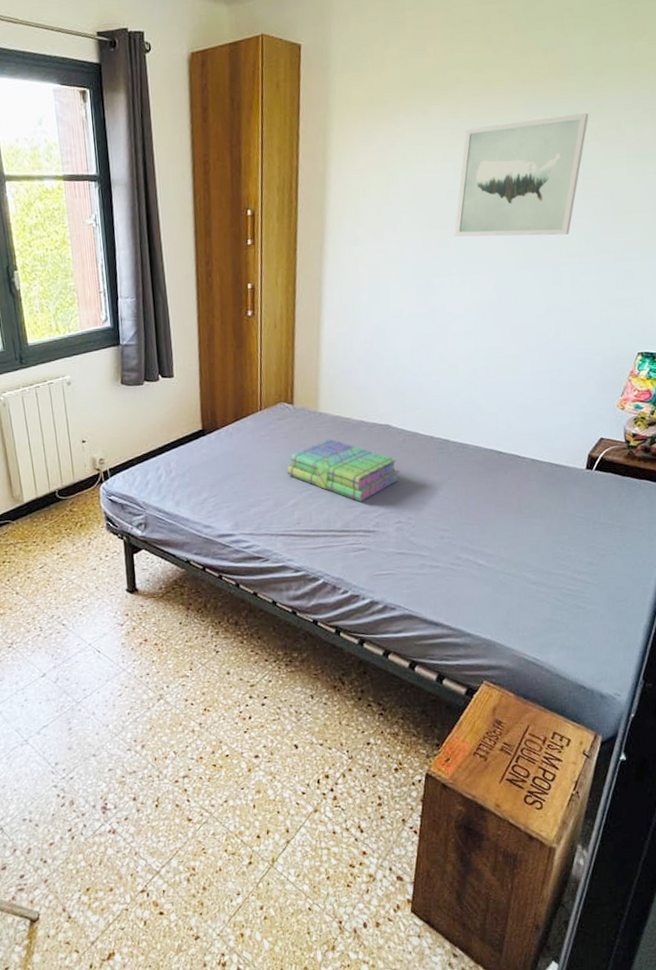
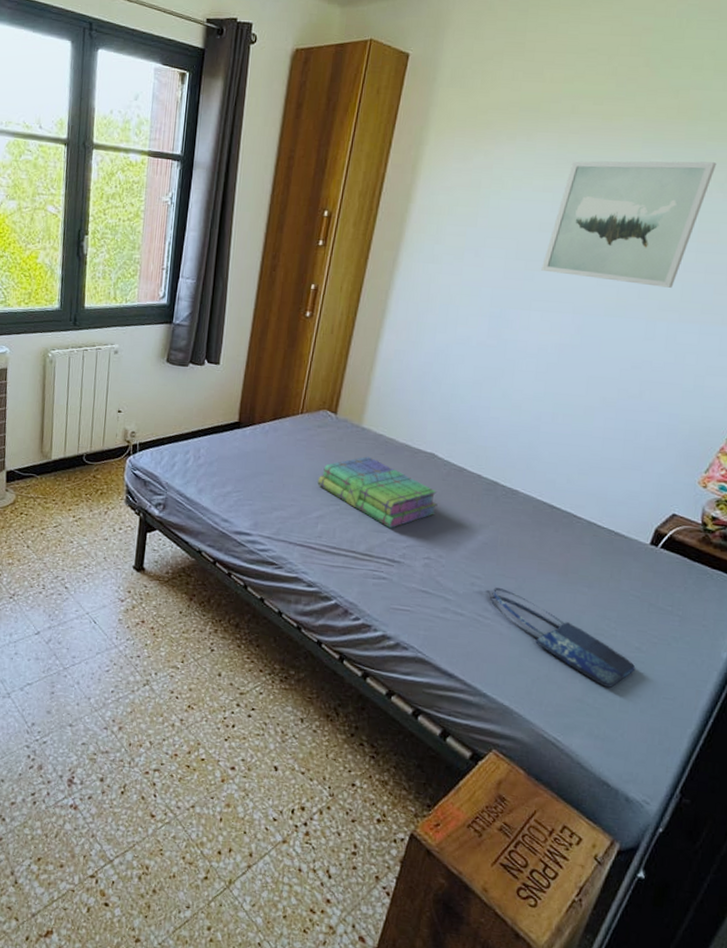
shopping bag: none [459,535,591,603] -> present [490,588,636,688]

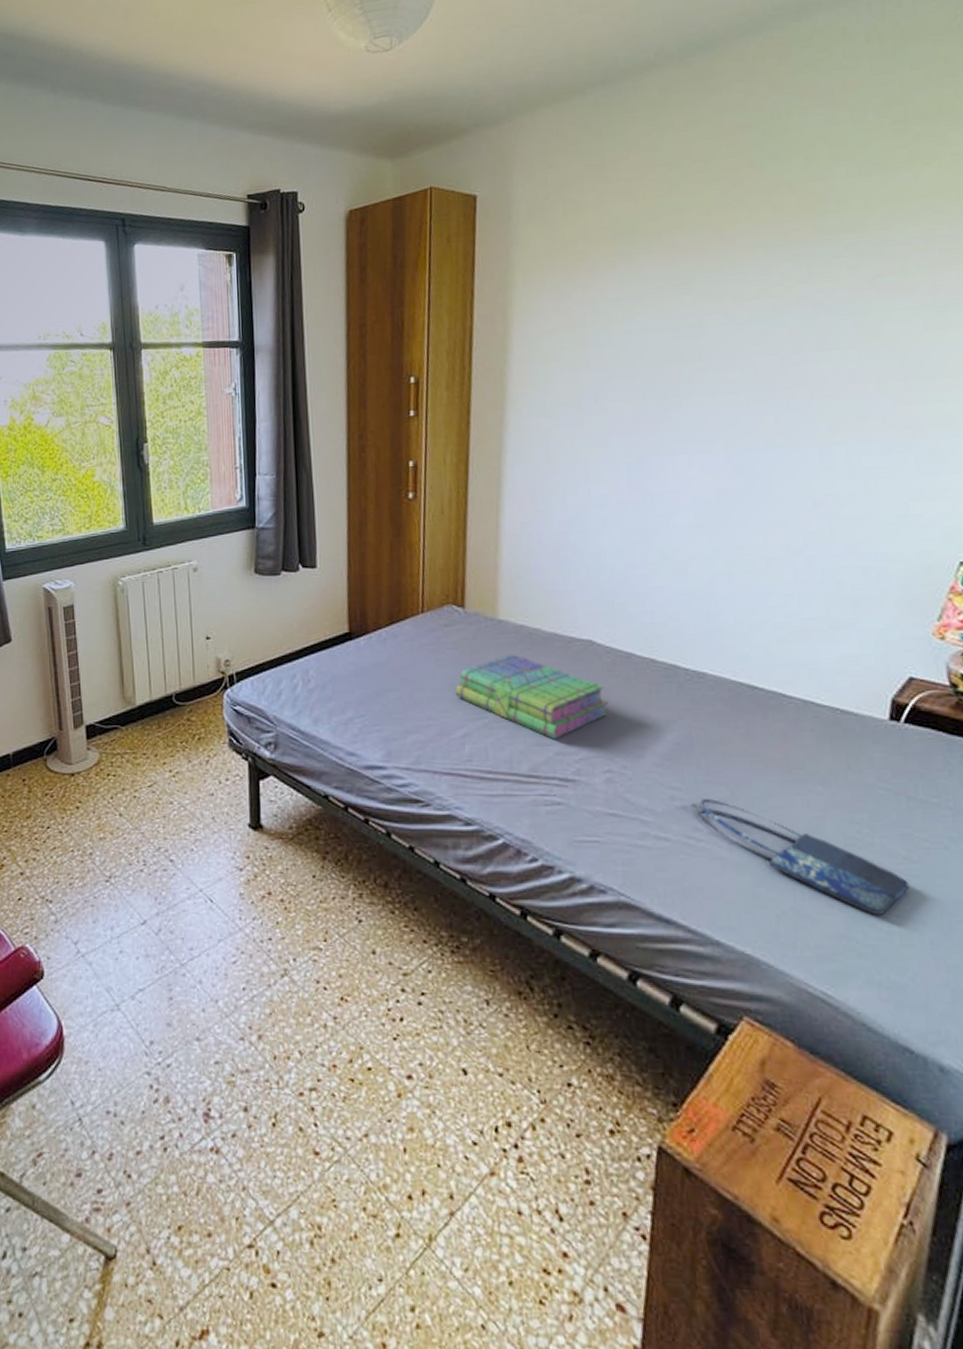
wall art: present [541,160,717,288] -> none [676,256,860,408]

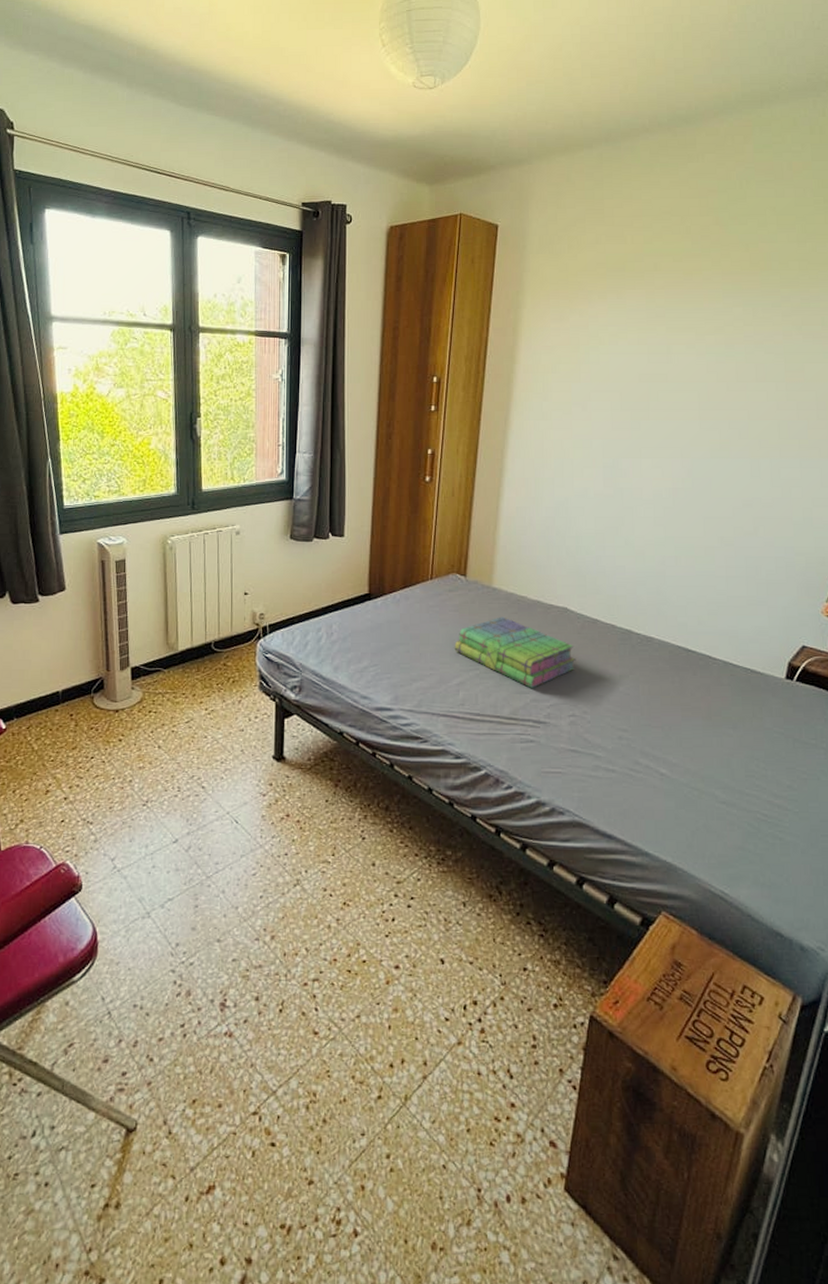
shopping bag: present [698,799,910,915] -> none [639,739,791,831]

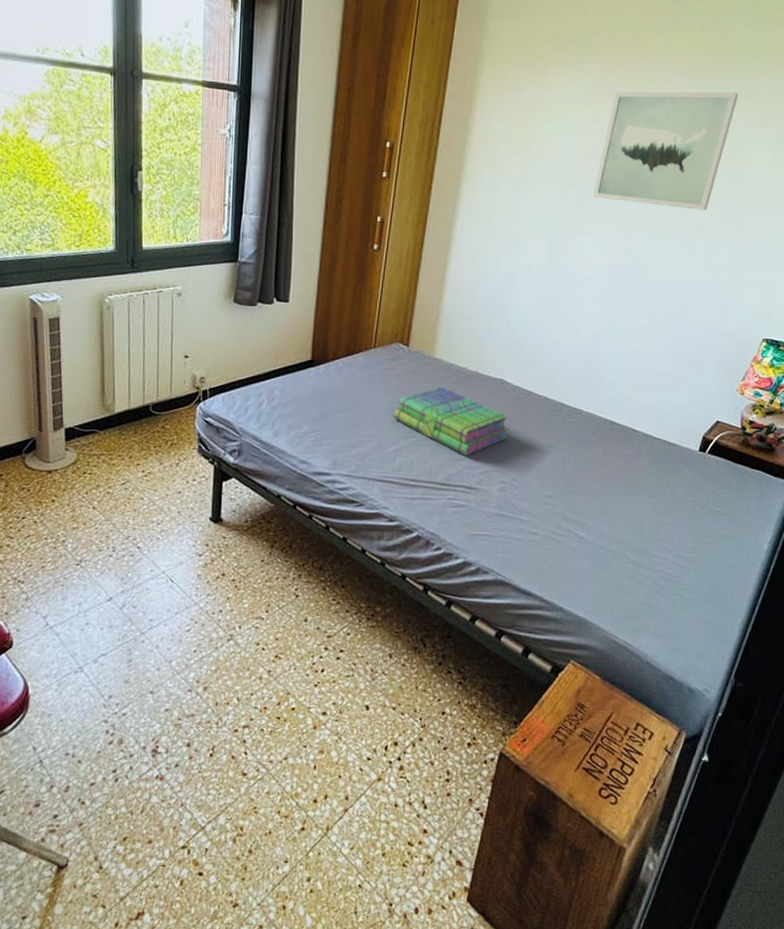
wall art: none [646,307,792,426] -> present [592,91,739,210]

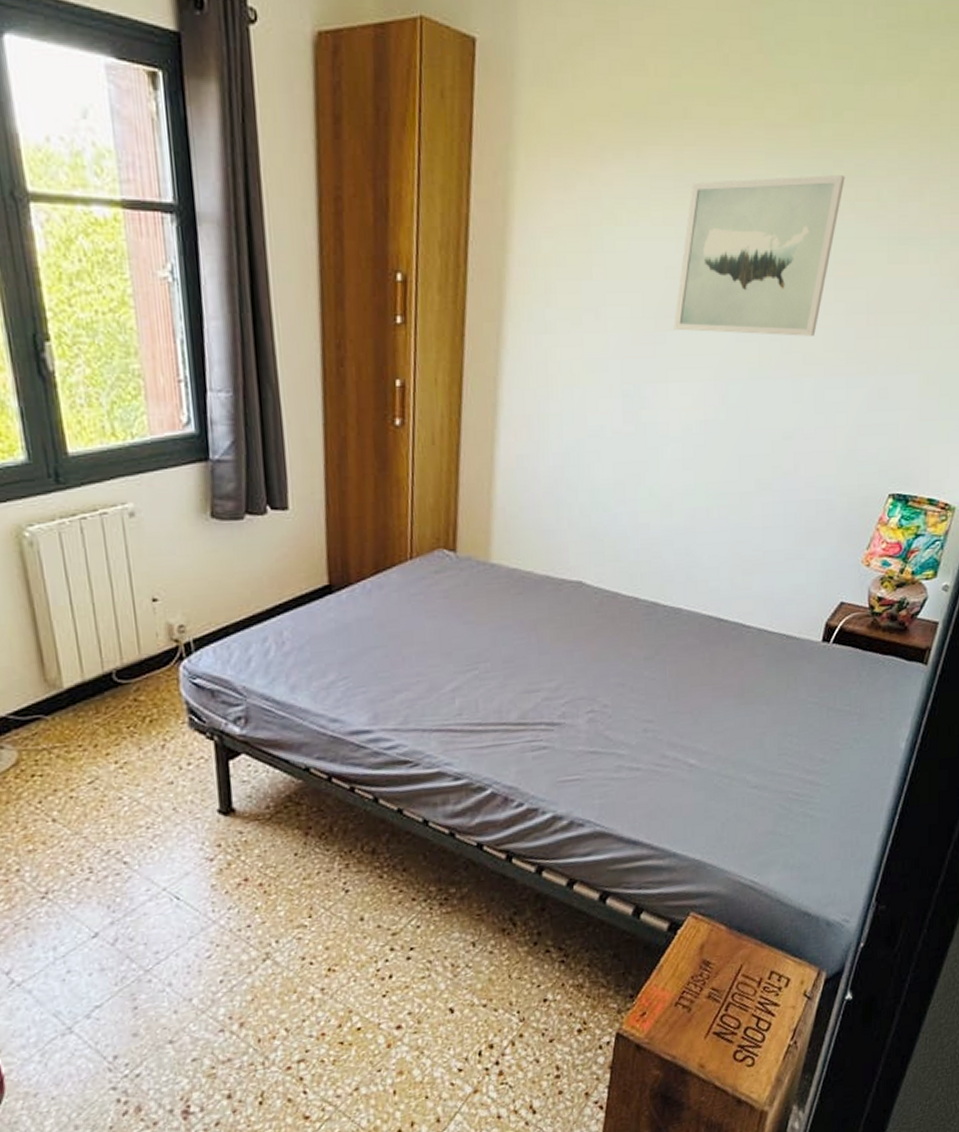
stack of books: present [393,386,509,456] -> none [445,599,594,685]

